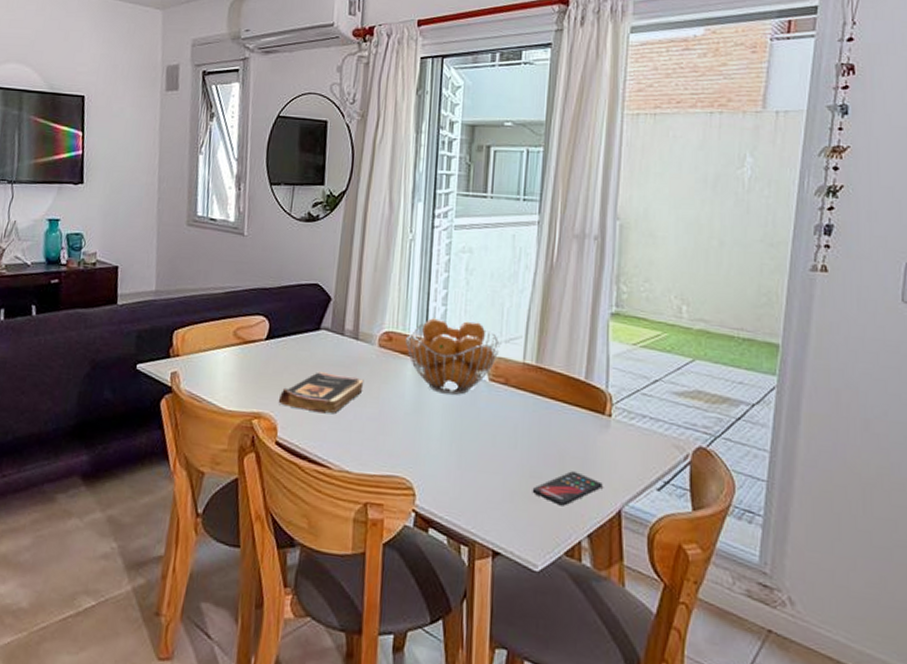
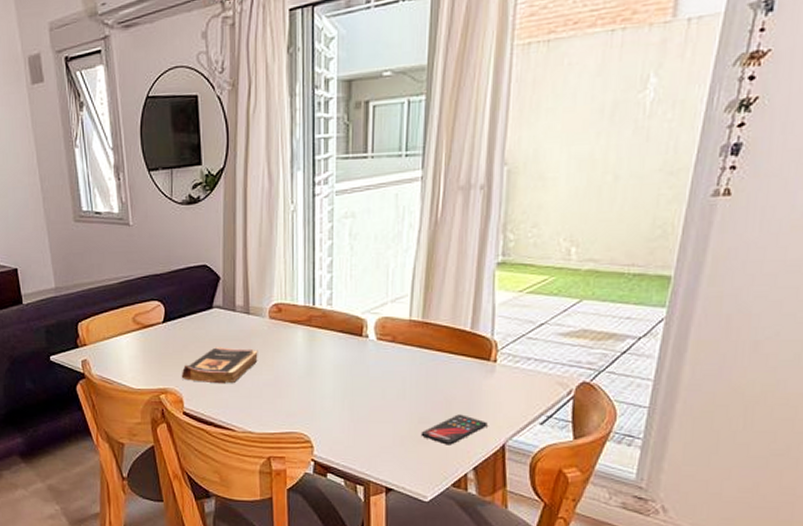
fruit basket: present [404,318,500,395] -> none [293,284,386,356]

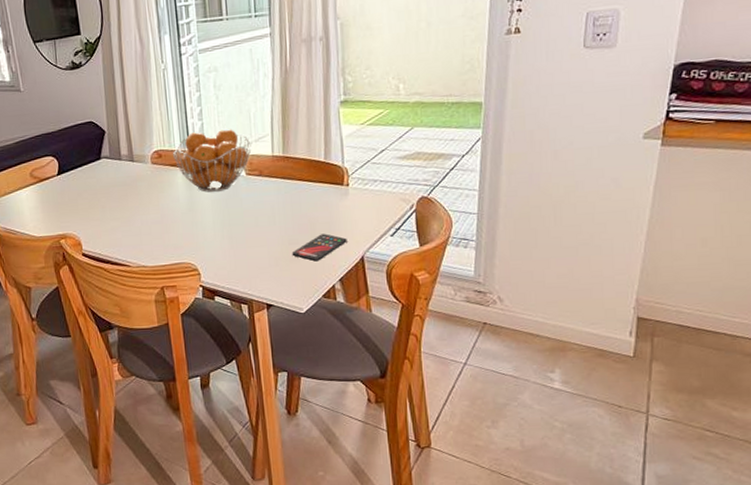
book: present [181,347,258,384] -> none [77,192,145,226]
fruit basket: none [293,284,386,356] -> present [172,128,252,192]

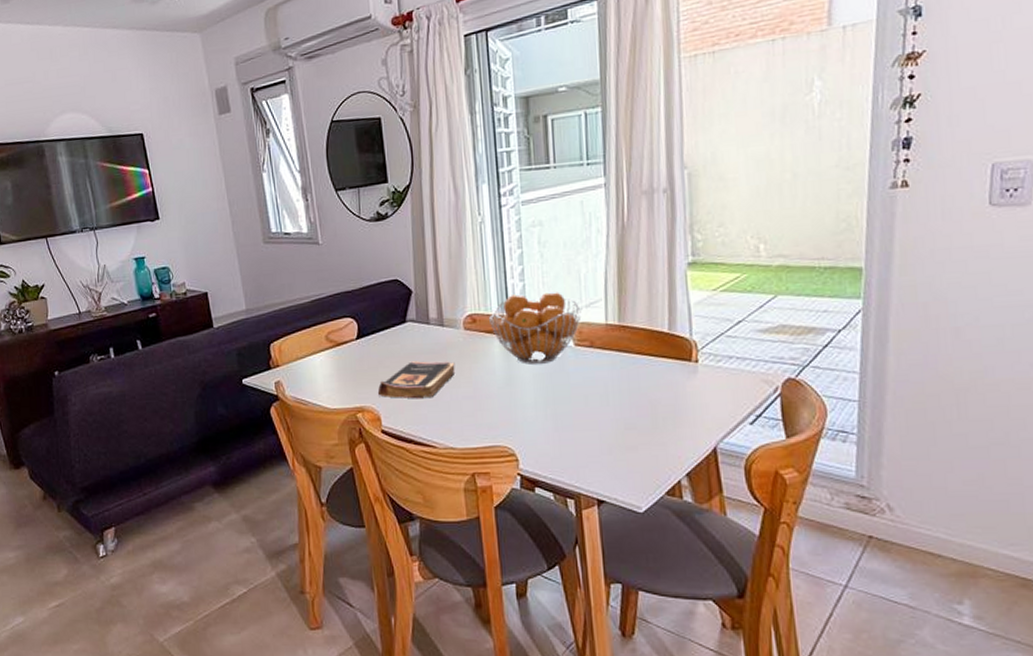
book: none [77,192,145,226] -> present [377,361,456,399]
smartphone: present [292,233,347,262] -> none [628,418,696,451]

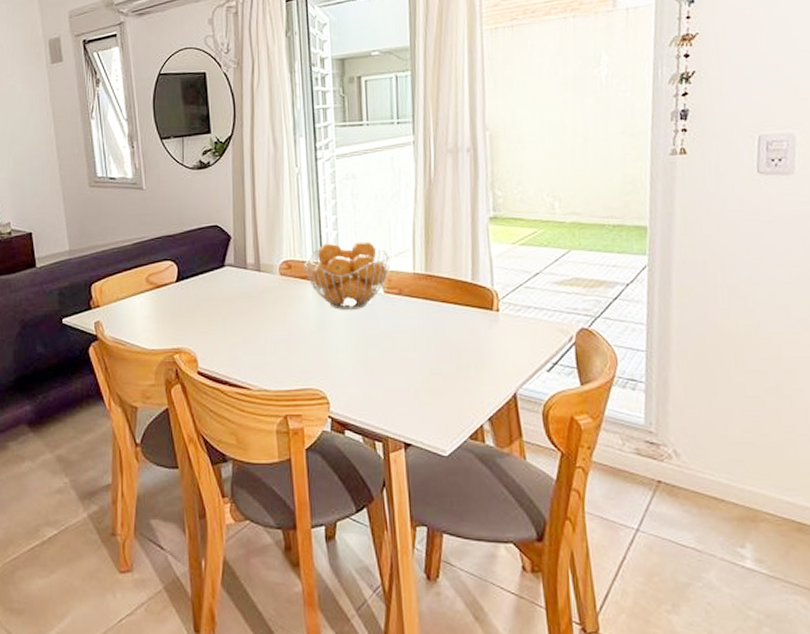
book: present [377,361,456,399] -> none [195,304,271,342]

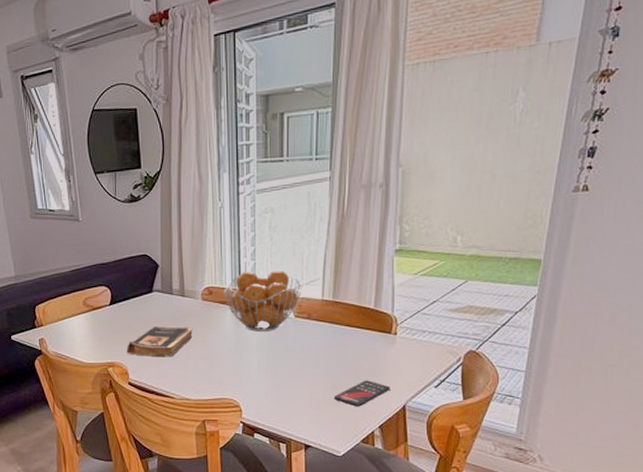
book: none [195,304,271,342] -> present [126,325,193,357]
smartphone: none [434,364,497,396] -> present [334,380,390,407]

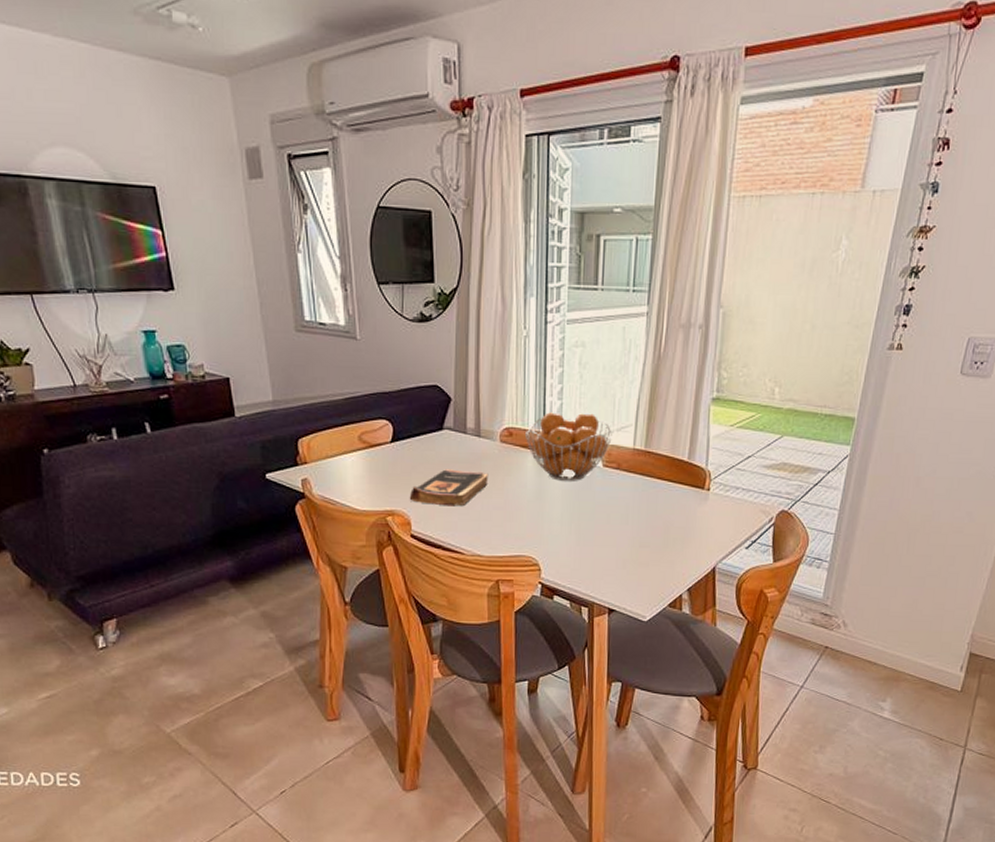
smartphone: present [334,380,390,407] -> none [641,539,701,568]

